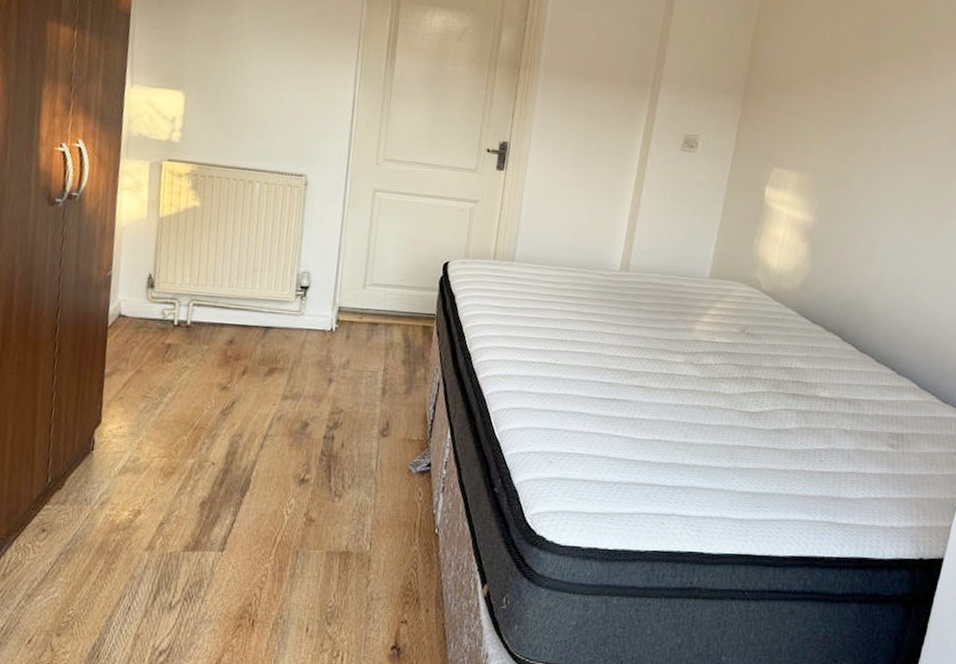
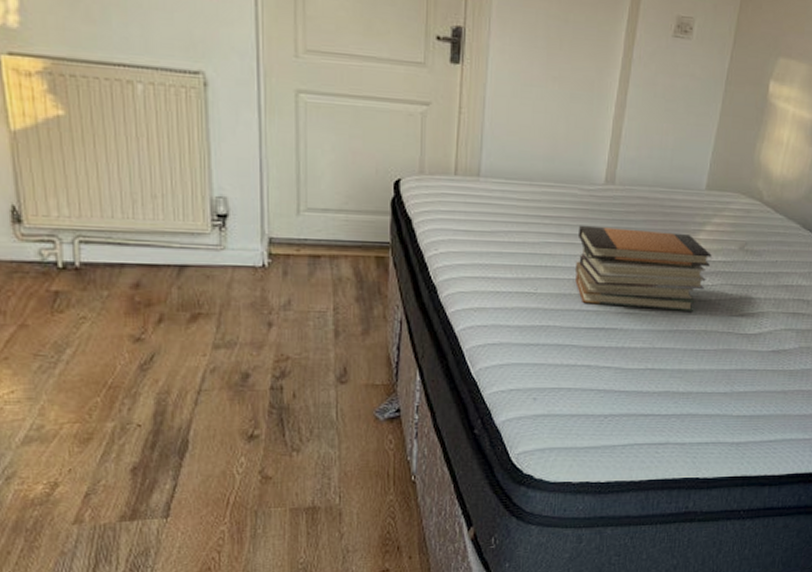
book stack: none [591,305,715,388] -> present [574,225,712,311]

